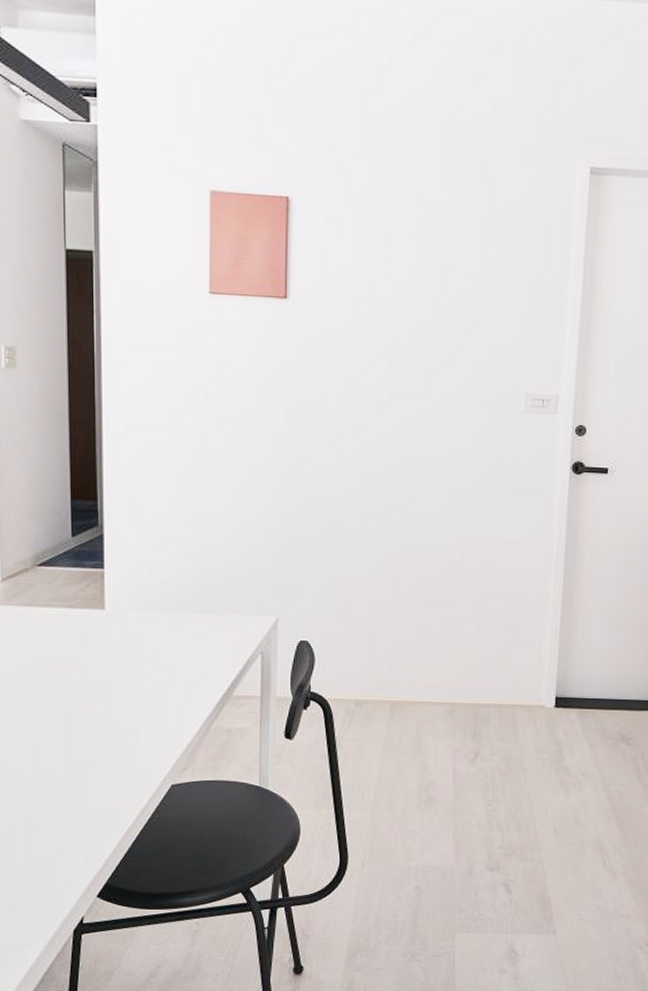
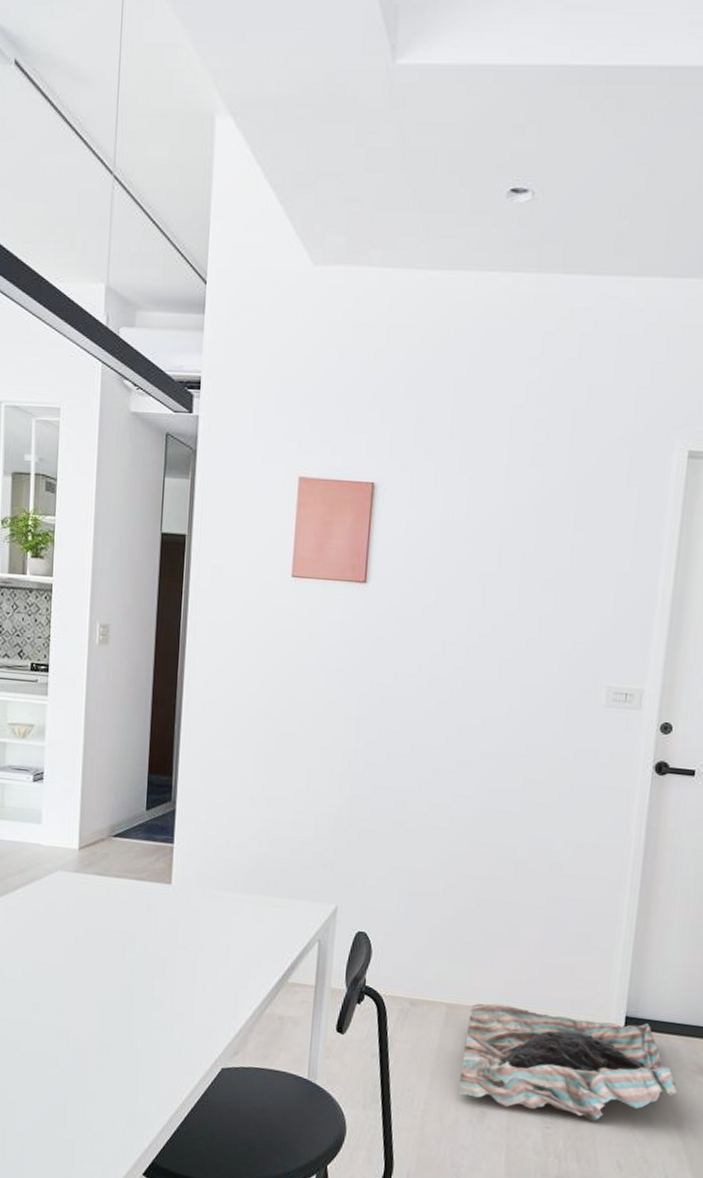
cat bed: none [405,697,605,795] -> present [457,1003,678,1122]

